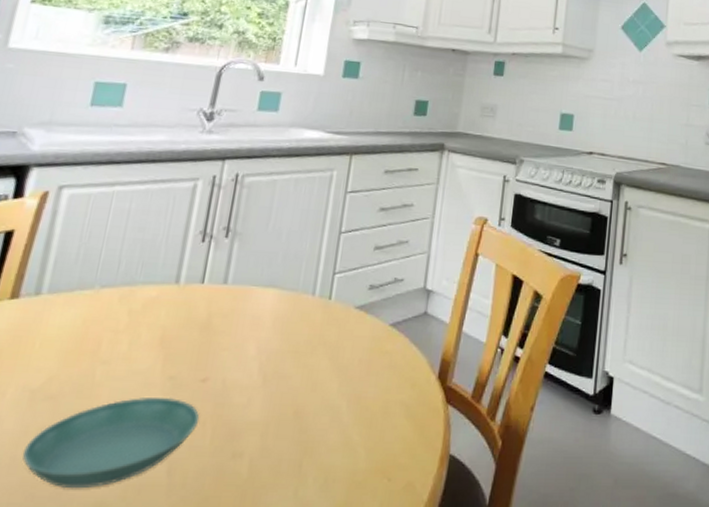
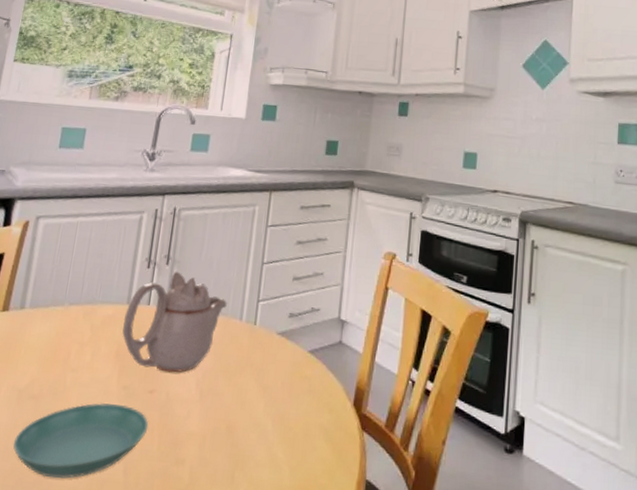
teapot: none [168,244,298,358] -> present [122,271,227,373]

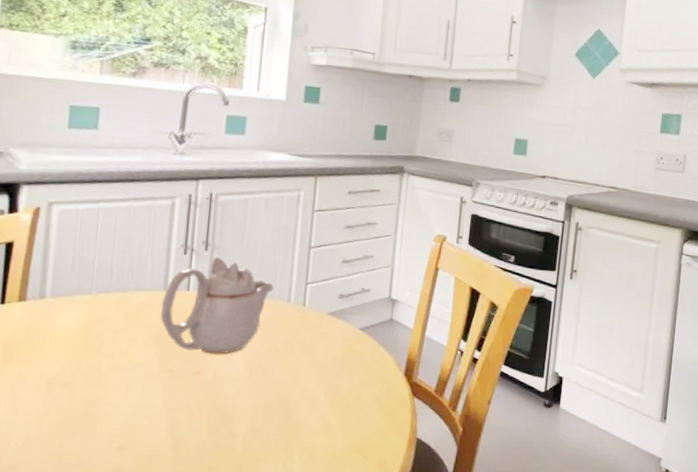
saucer: present [13,403,149,479] -> none [47,386,196,459]

